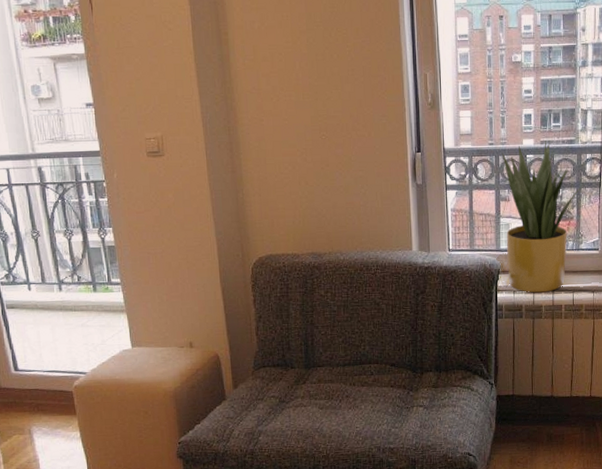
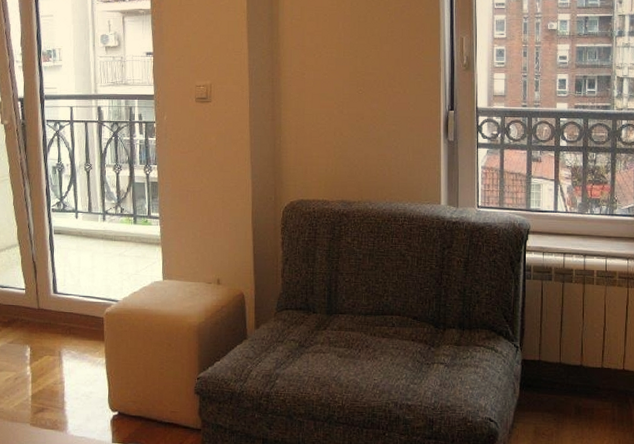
planter: present [502,141,581,293] -> none [535,105,616,256]

